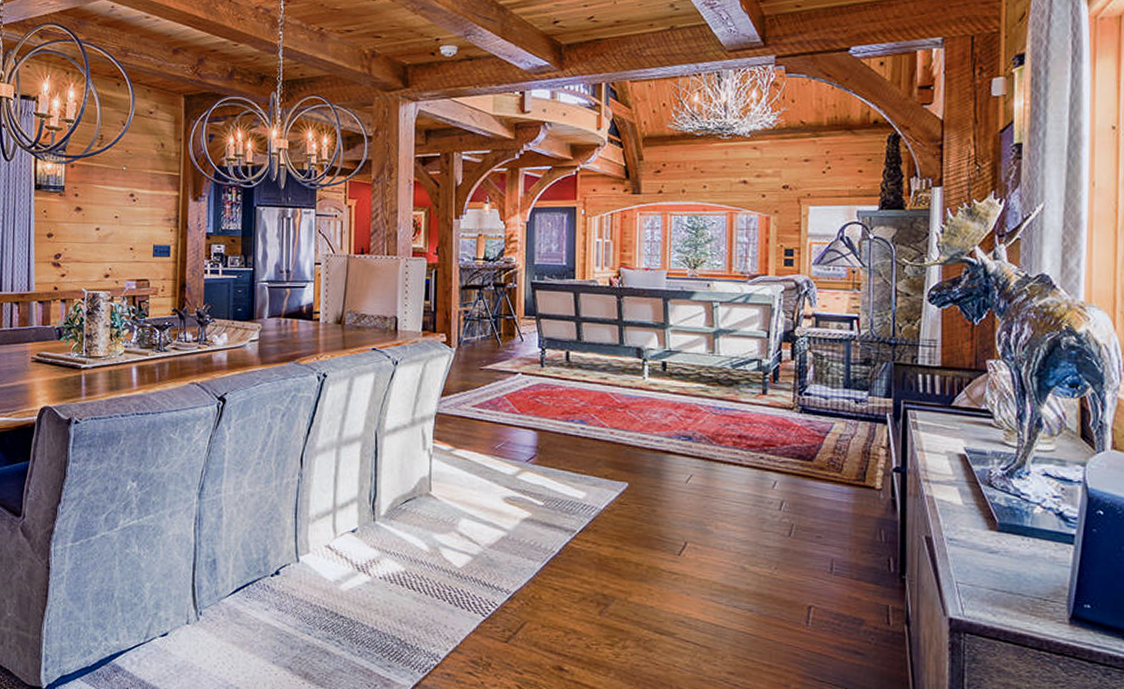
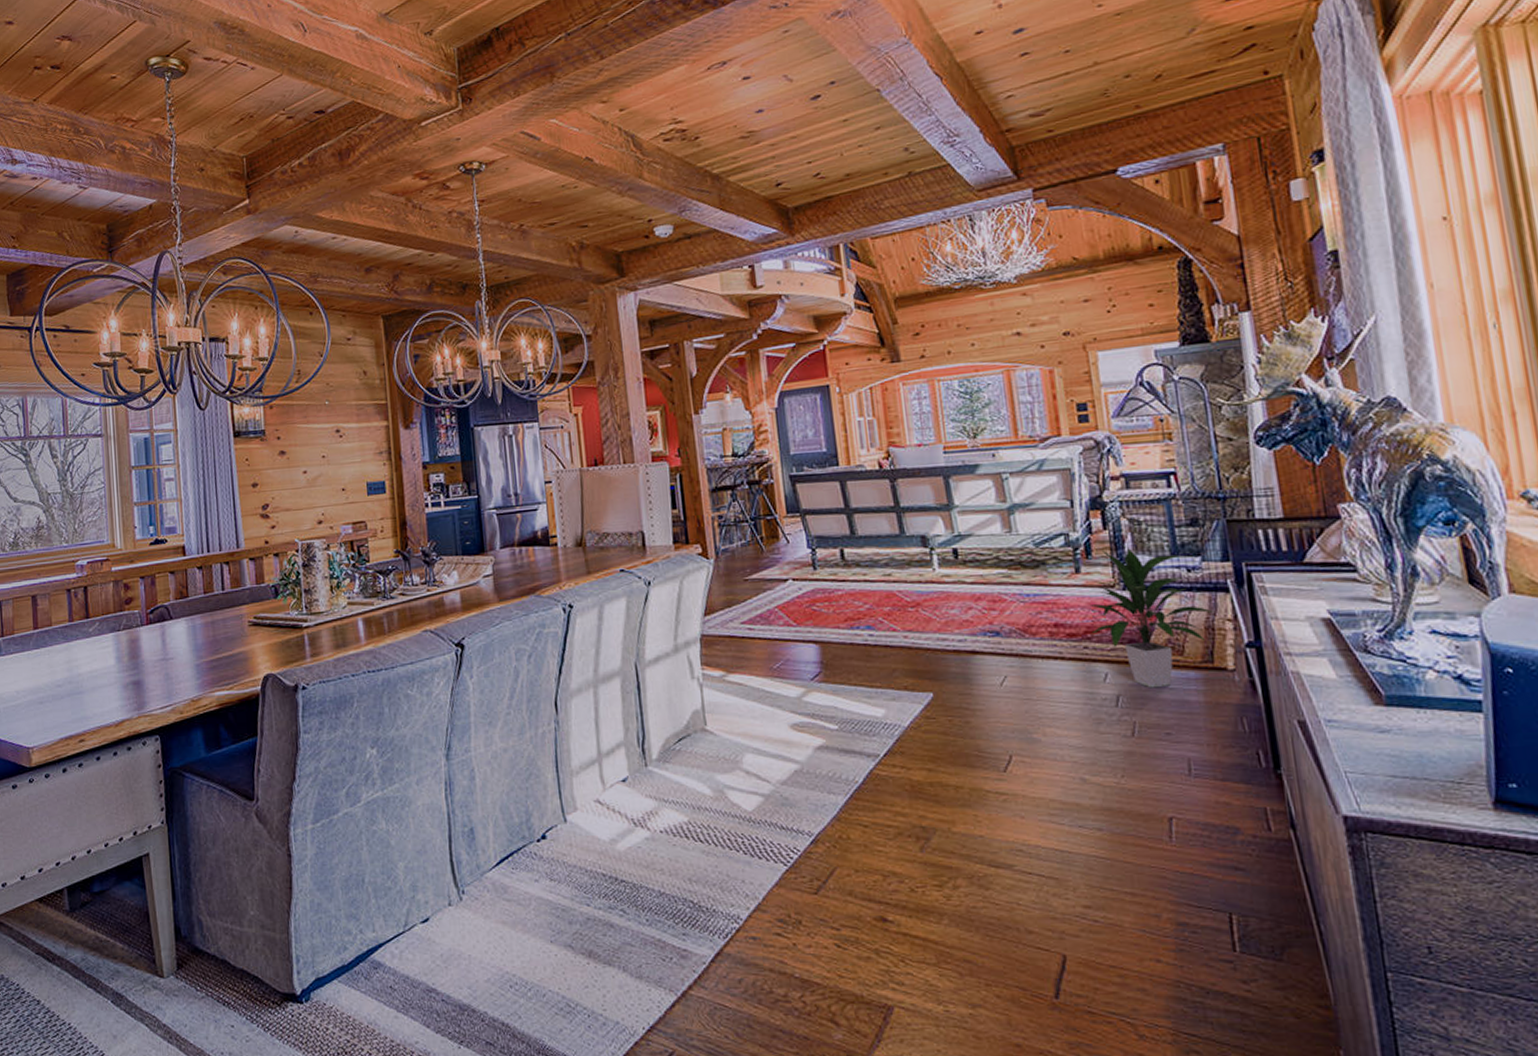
indoor plant: none [767,377,873,498] -> present [1086,548,1216,688]

